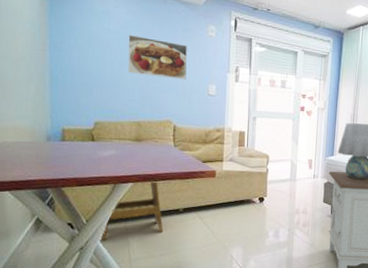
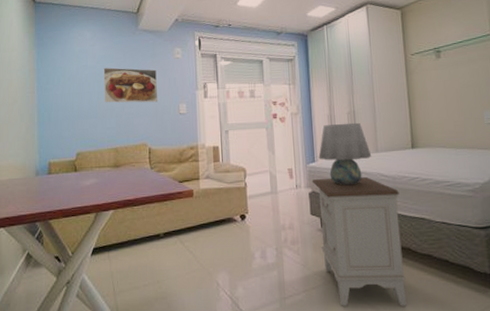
stool: present [101,179,164,241] -> none [86,204,146,273]

